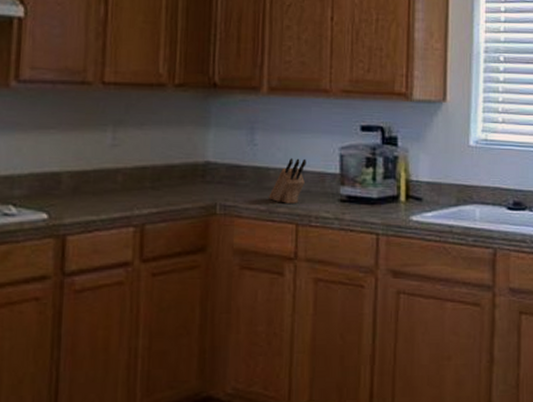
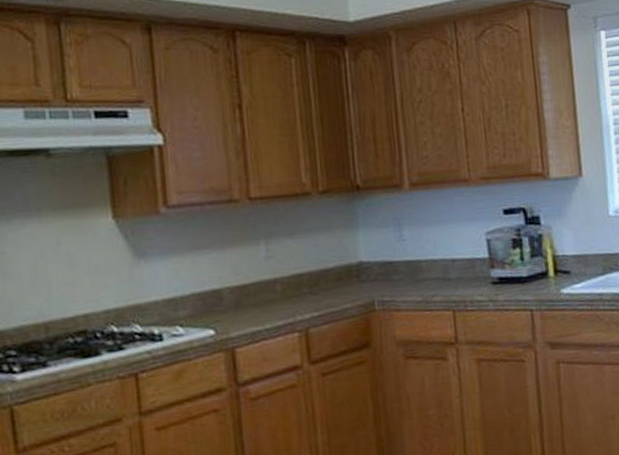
knife block: present [269,158,306,203] -> none [423,247,456,292]

